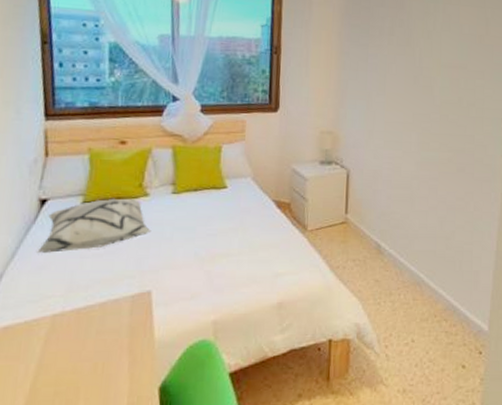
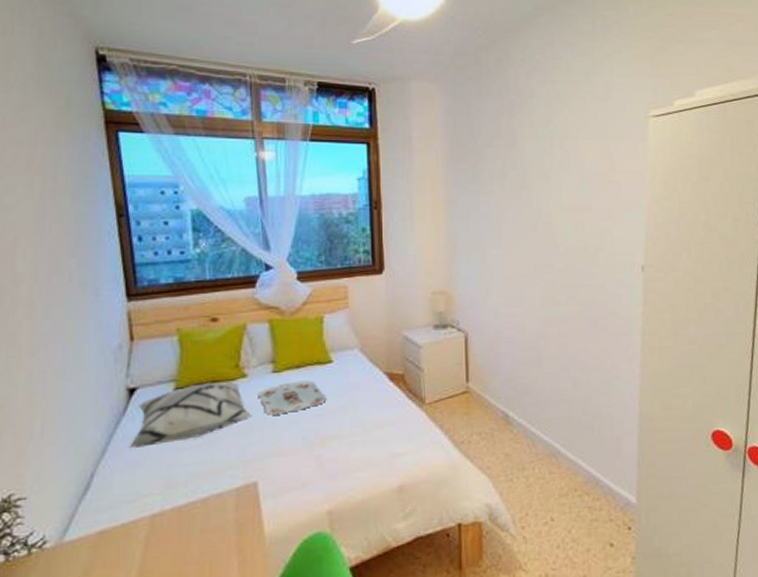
serving tray: none [157,202,220,232] -> present [258,380,327,415]

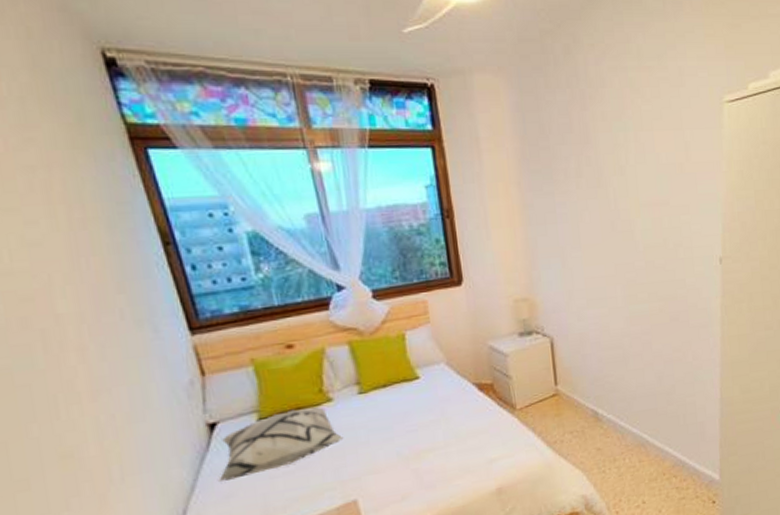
serving tray: present [258,380,327,415] -> none [346,398,418,436]

